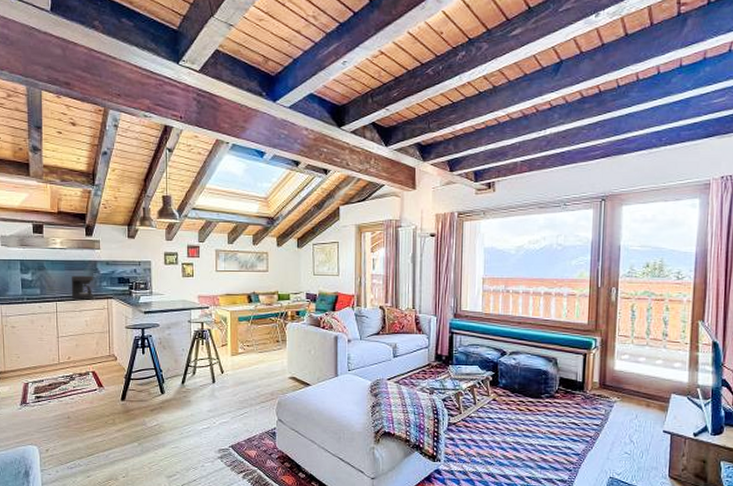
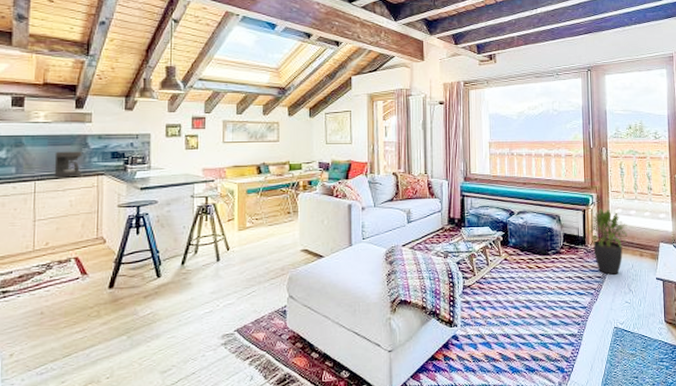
potted plant: none [586,354,634,424] -> present [586,209,628,275]

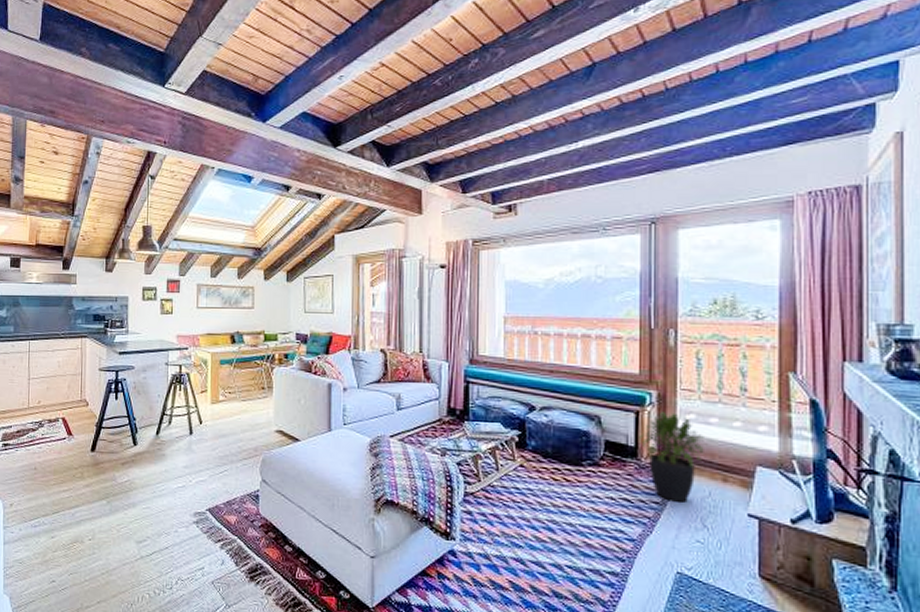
coffee maker: present [54,151,82,178] -> none [45,312,68,339]

